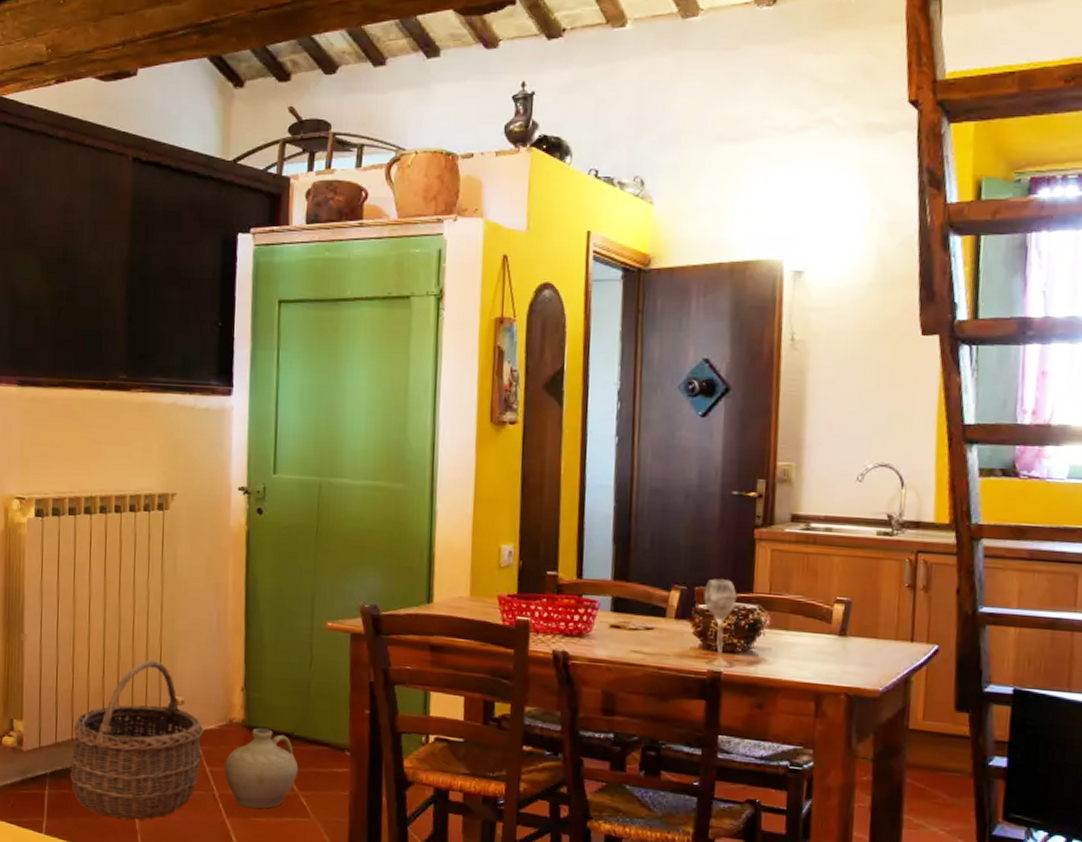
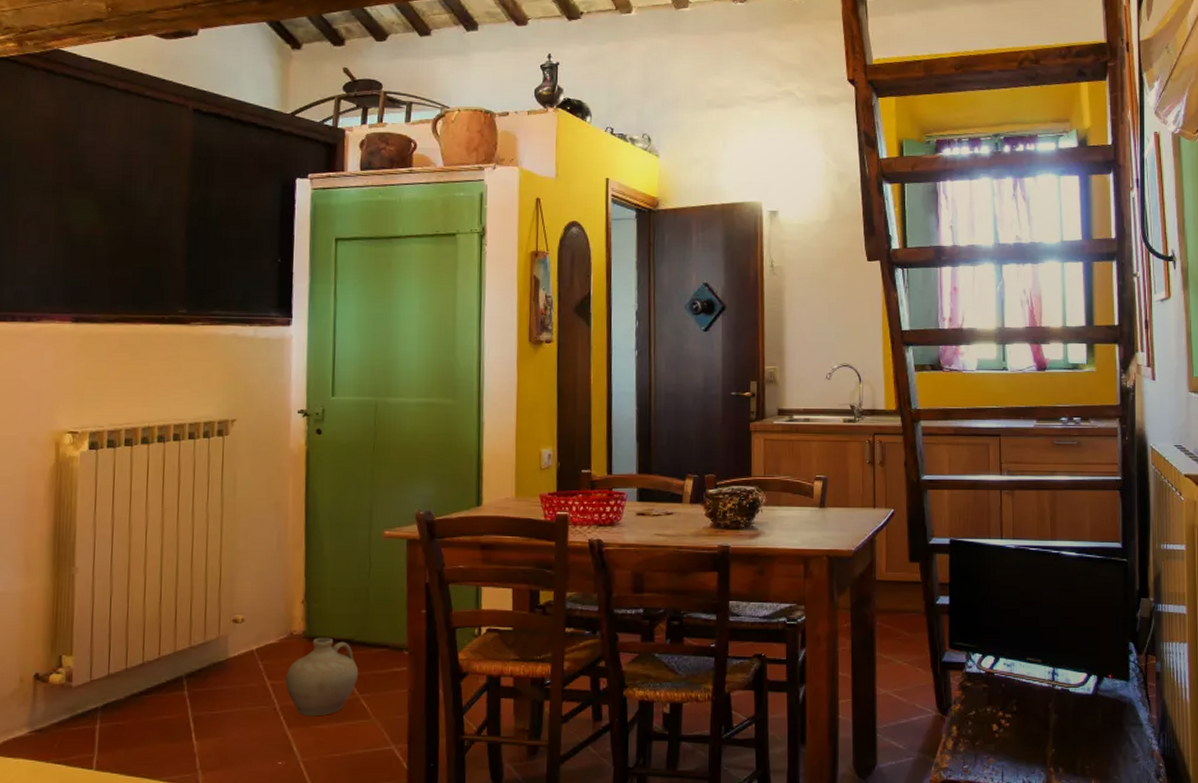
wicker basket: present [70,659,203,820] -> none [124,581,263,744]
wineglass: present [704,578,737,668] -> none [712,467,740,542]

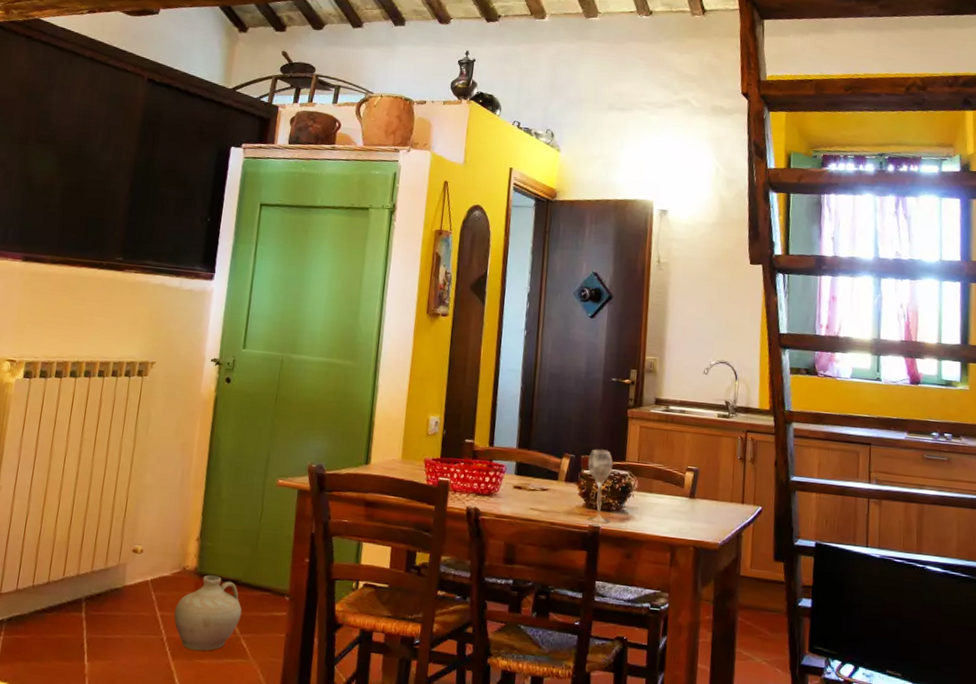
wineglass: none [712,467,740,542] -> present [587,449,614,524]

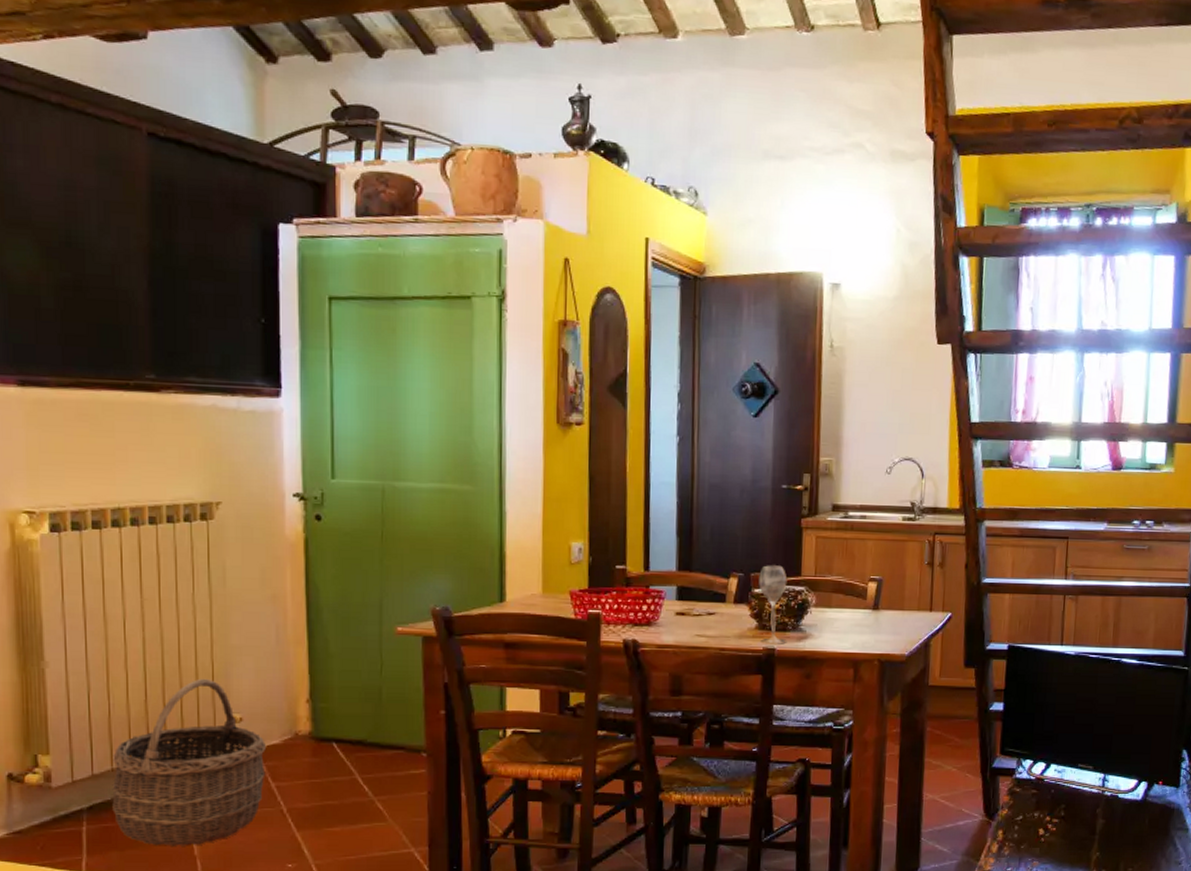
wicker basket: none [26,511,158,664] -> present [112,678,266,846]
ceramic jug: present [174,575,242,651] -> none [292,738,373,819]

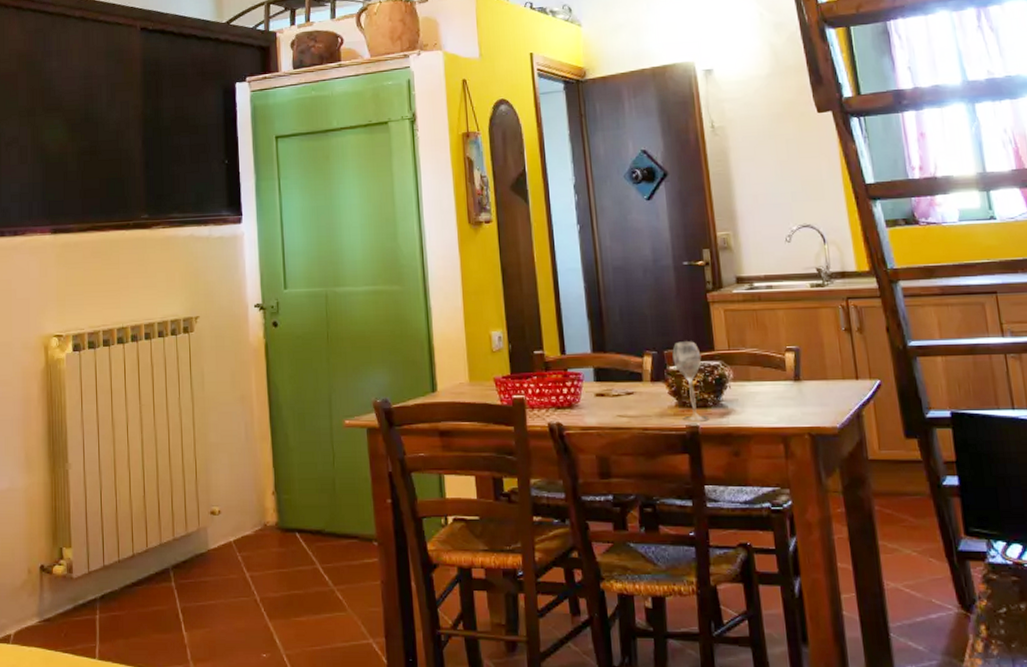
wicker basket: present [112,678,266,846] -> none [119,474,241,635]

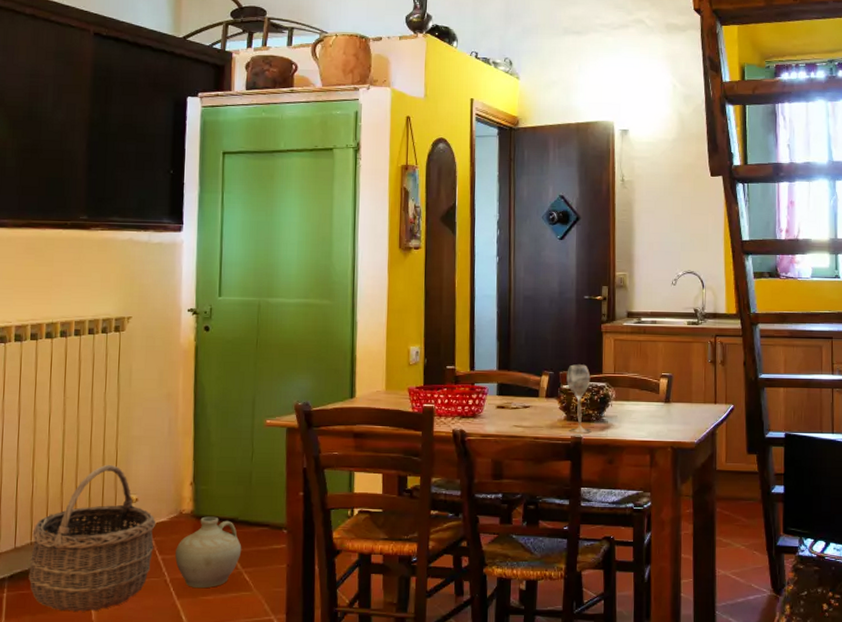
wicker basket: none [119,474,241,635] -> present [29,464,155,612]
ceramic jug: none [263,528,332,609] -> present [175,516,242,589]

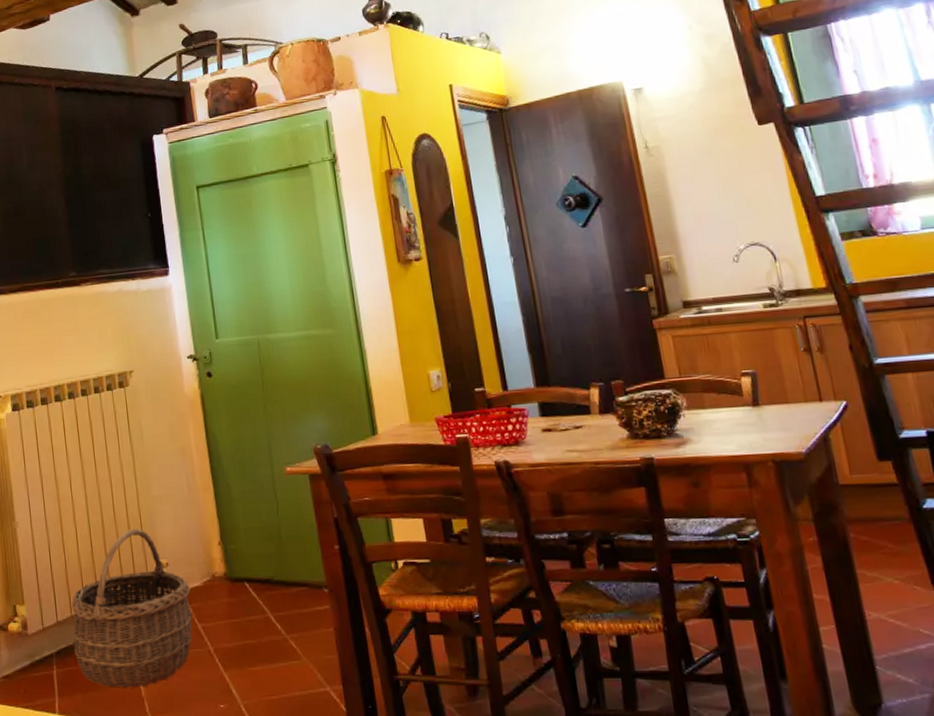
ceramic jug: present [175,516,242,589] -> none [214,578,284,659]
wineglass: present [566,364,592,434] -> none [620,370,665,454]

